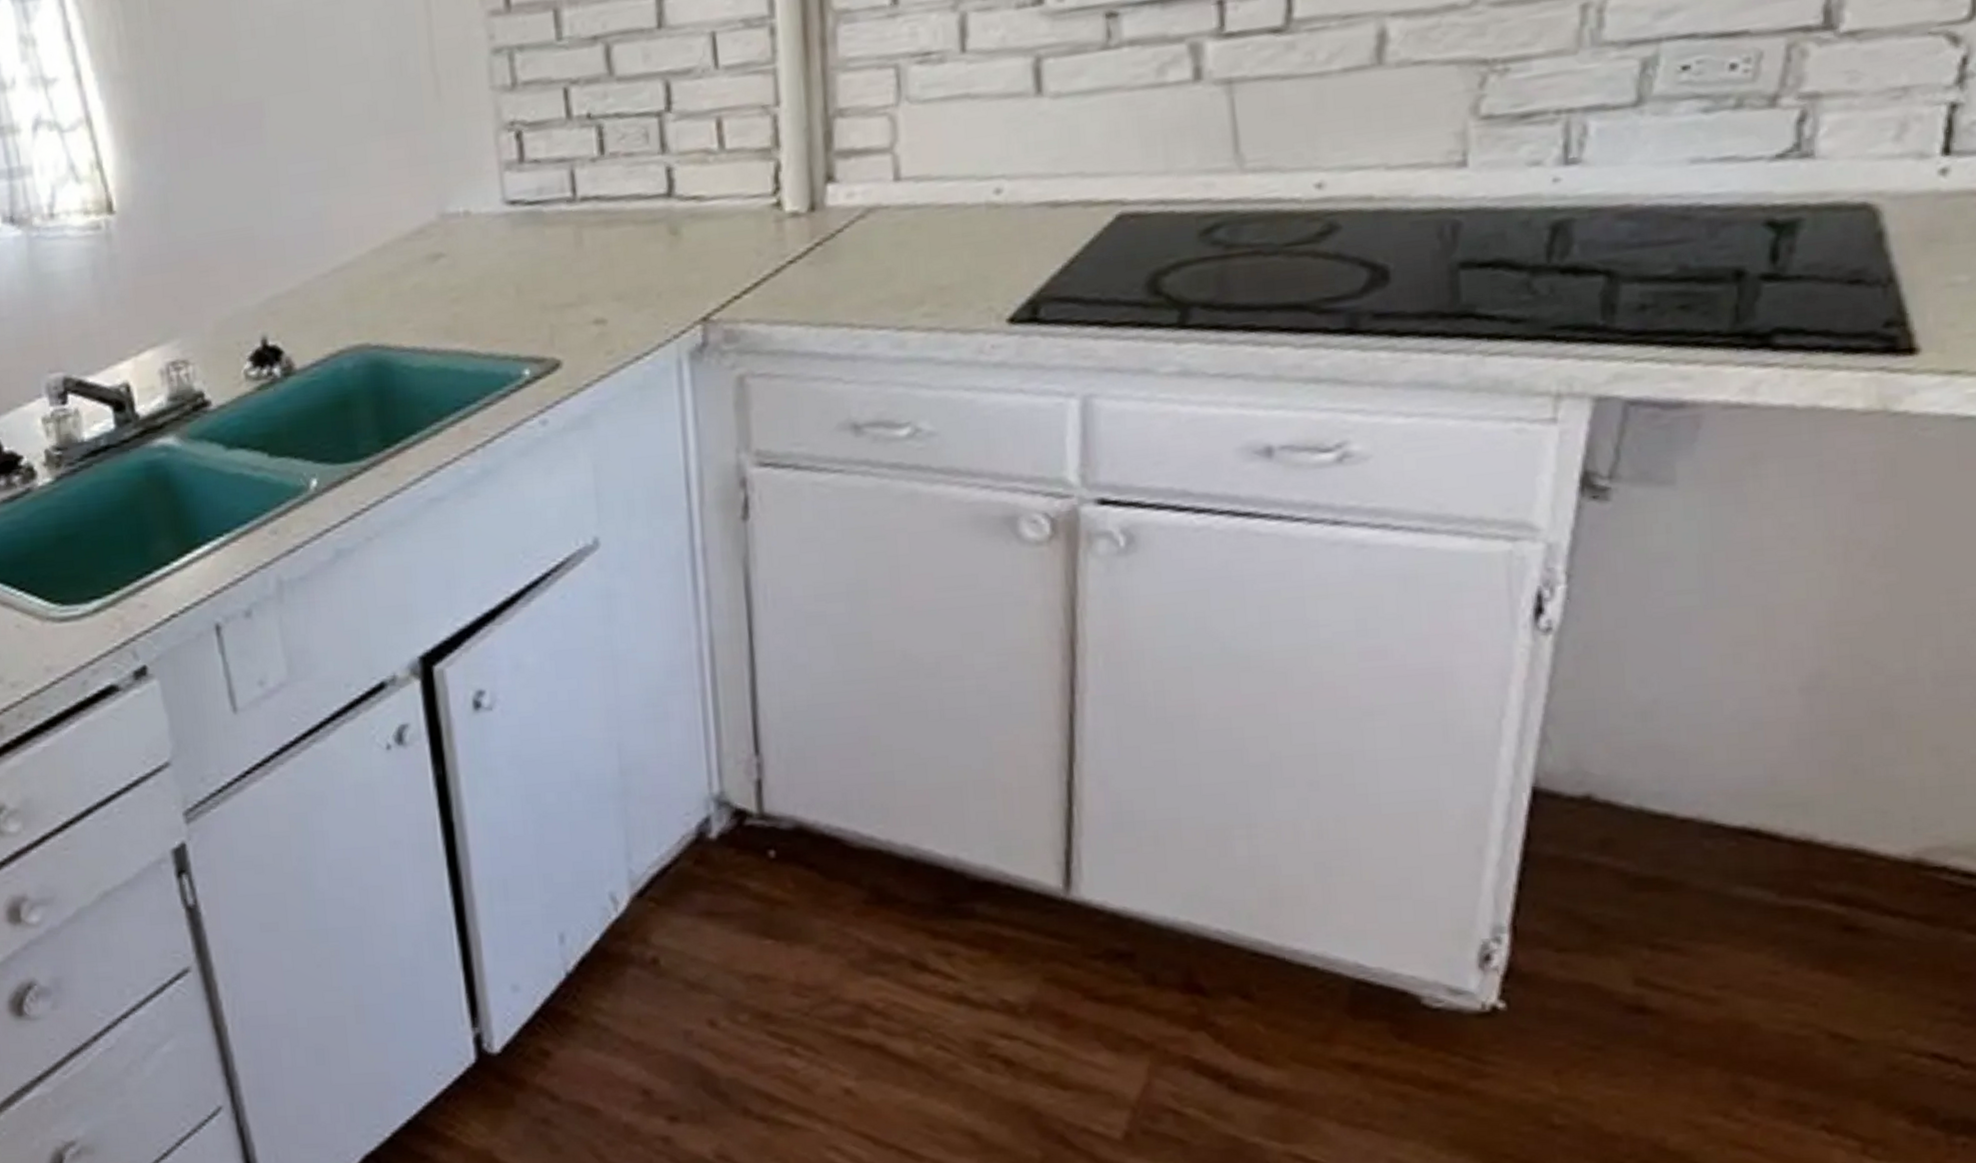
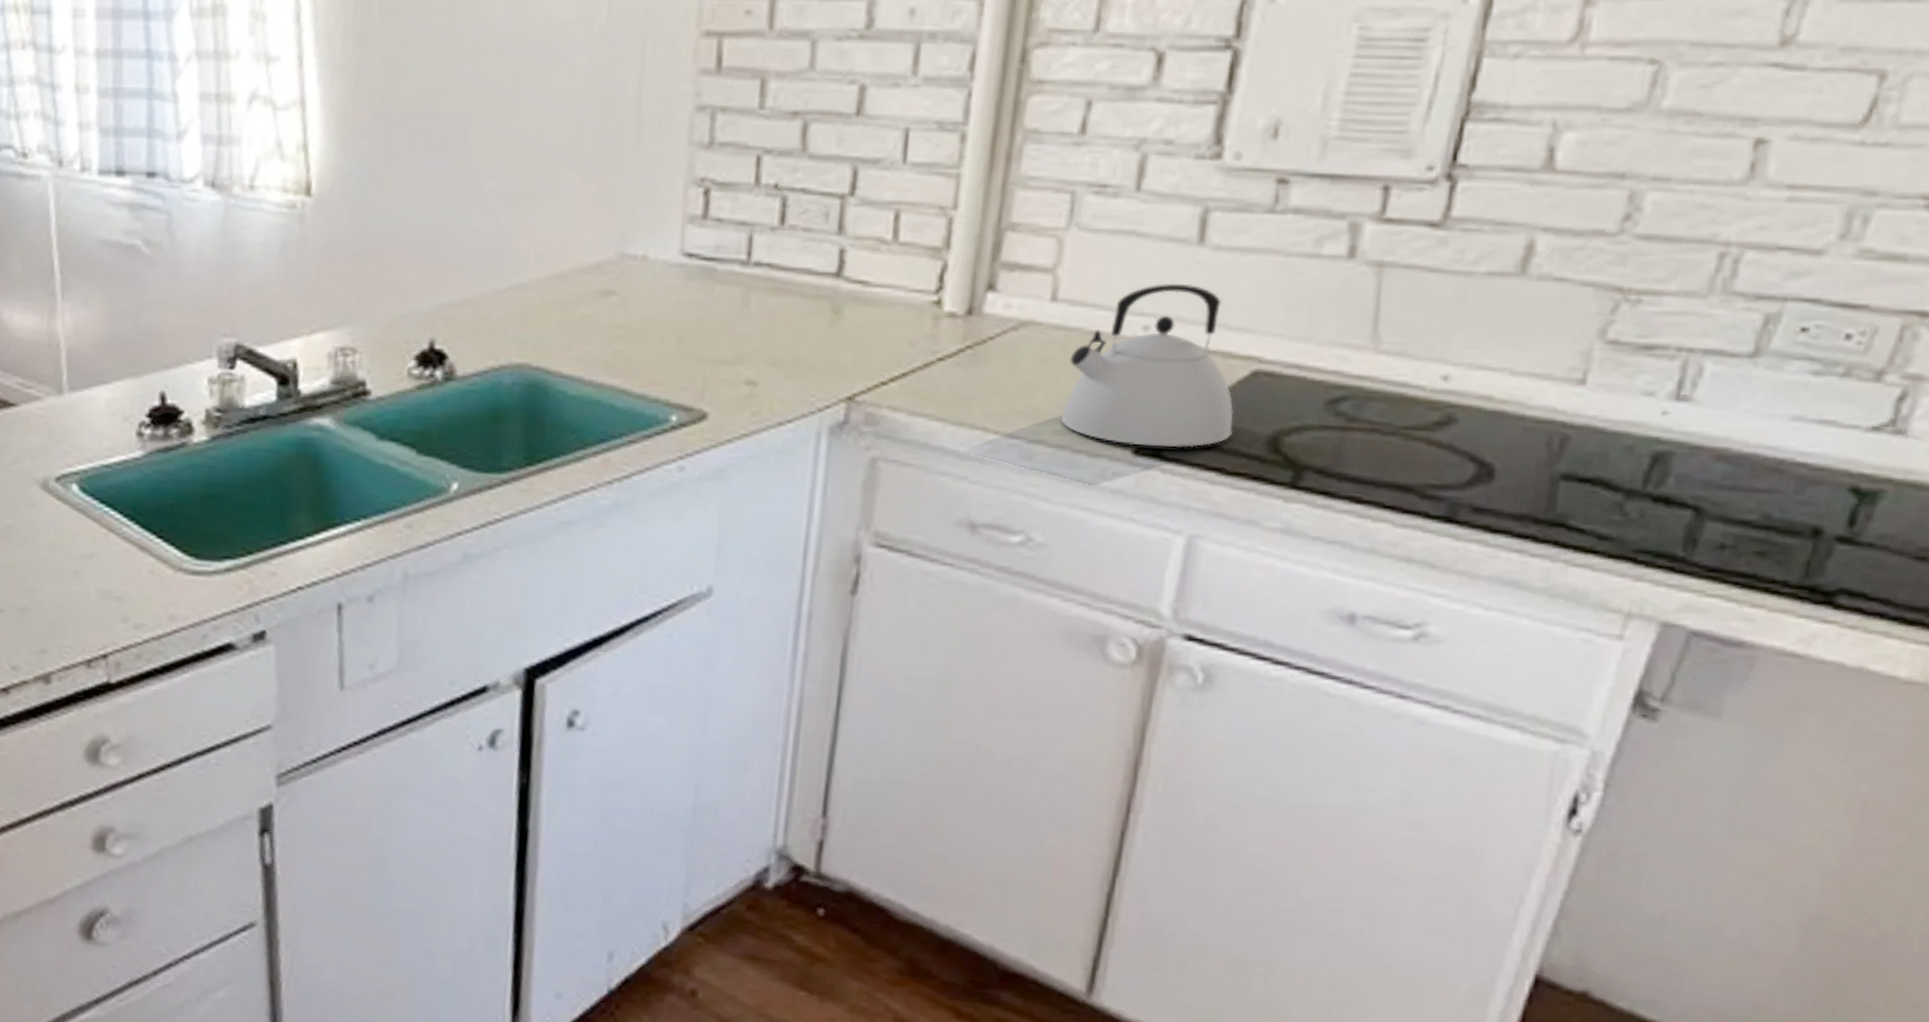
kettle: none [925,137,1108,315] -> present [1061,284,1233,448]

